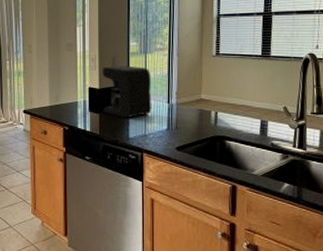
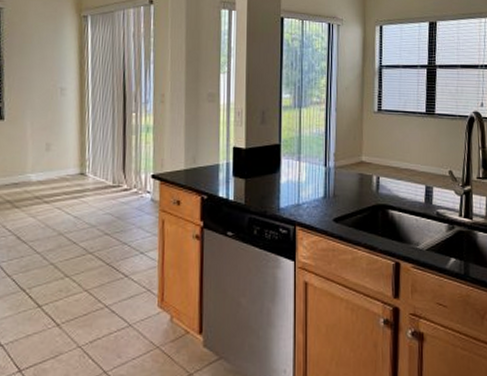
coffee maker: present [103,65,152,118] -> none [249,121,307,185]

